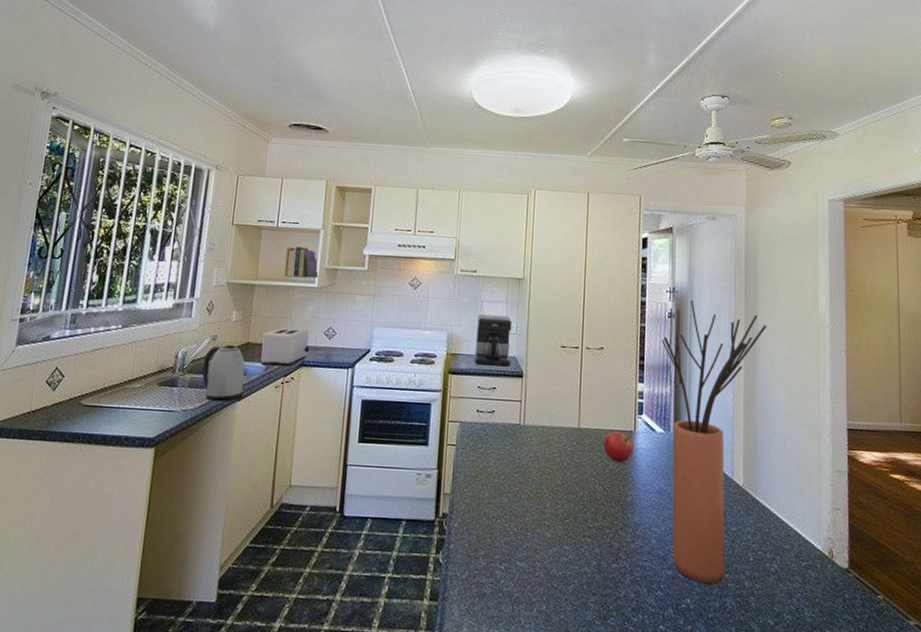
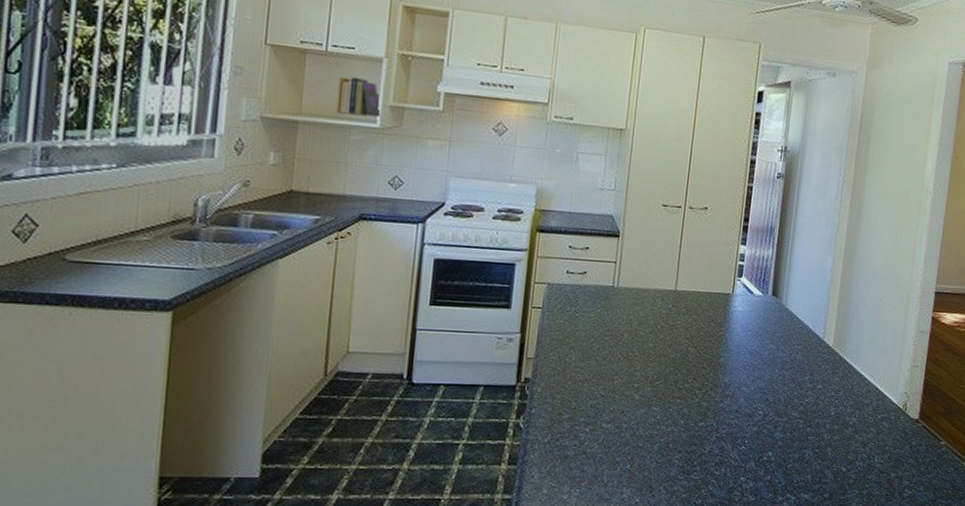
kettle: present [202,344,245,402] -> none [231,192,288,259]
toaster: present [260,327,310,367] -> none [307,173,371,220]
coffee maker: present [474,314,512,367] -> none [566,167,611,226]
fruit: present [604,431,634,463] -> none [700,293,731,325]
vase: present [661,300,767,584] -> none [758,161,874,438]

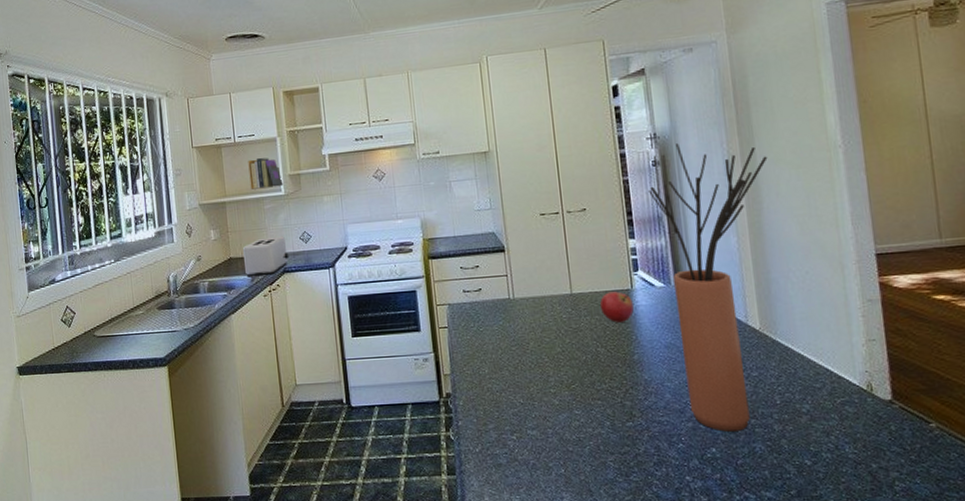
toaster: none [307,173,371,220] -> present [242,236,289,277]
fruit: none [700,293,731,325] -> present [600,291,634,323]
vase: none [758,161,874,438] -> present [648,143,768,432]

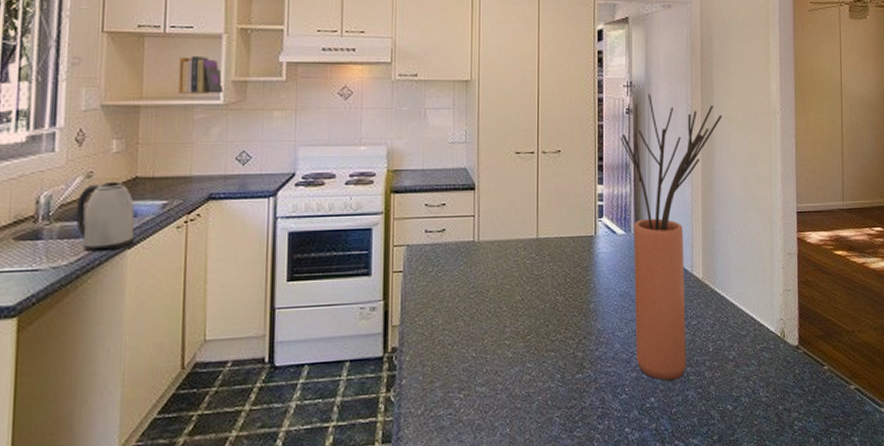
kettle: none [193,262,236,318] -> present [75,181,135,253]
toaster: present [242,236,289,277] -> none [154,154,219,203]
fruit: present [600,291,634,323] -> none [564,237,595,270]

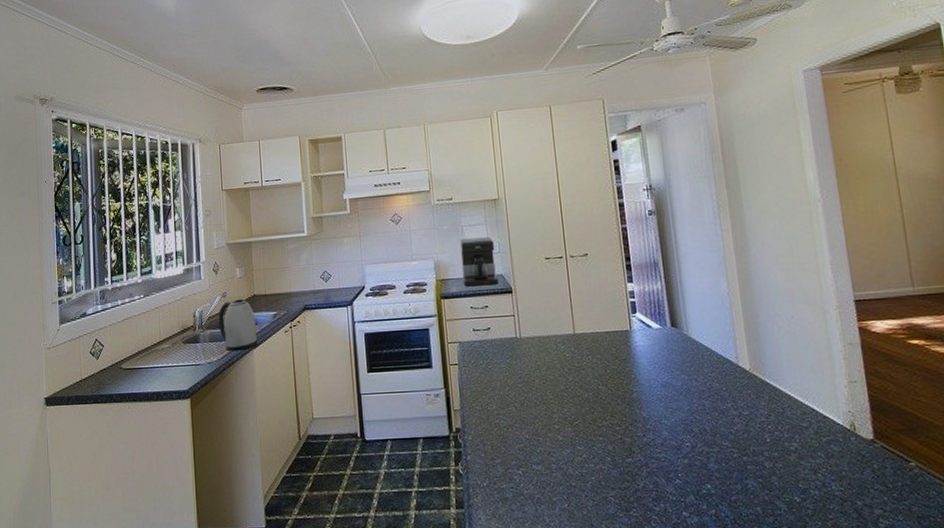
books: present [178,56,224,94] -> none [274,201,307,231]
coffee maker: none [419,123,461,180] -> present [460,237,498,287]
vase: present [620,94,722,381] -> none [645,195,754,468]

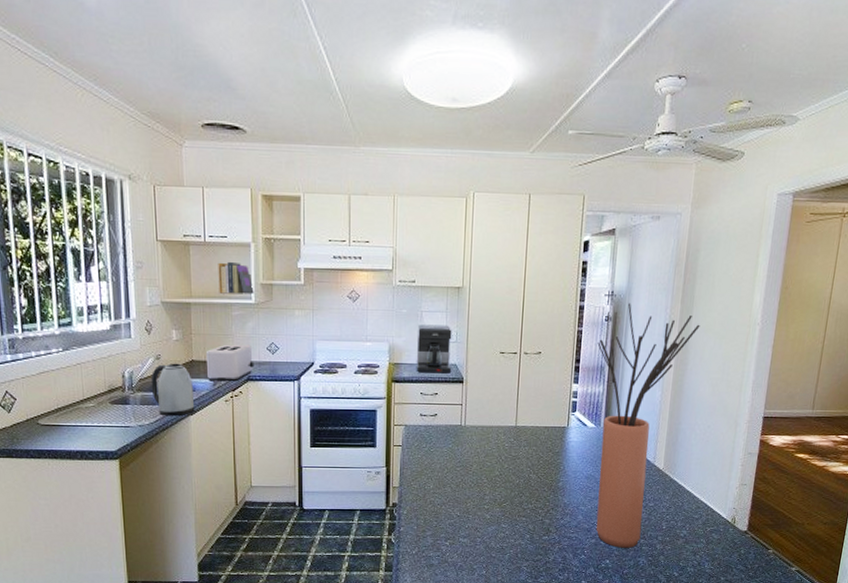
toaster: none [265,275,310,314] -> present [205,344,255,382]
books: none [274,201,307,231] -> present [218,262,254,295]
vase: none [645,195,754,468] -> present [595,303,700,548]

